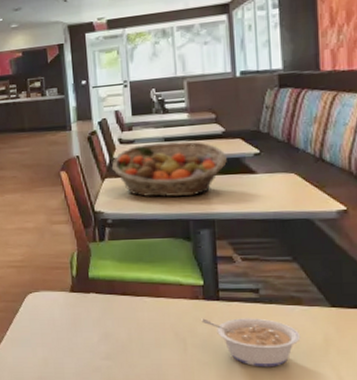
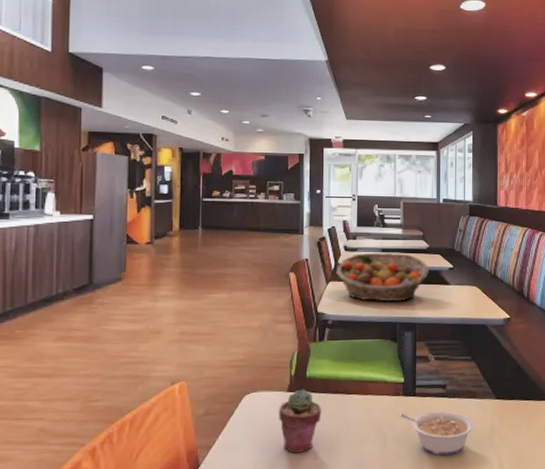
potted succulent: none [63,290,110,353] -> present [279,389,322,453]

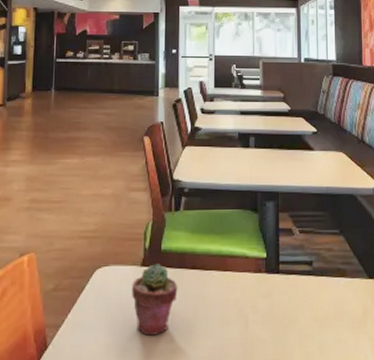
fruit basket: present [335,253,429,302] -> none [192,116,291,169]
legume: present [400,411,474,456] -> none [263,291,345,343]

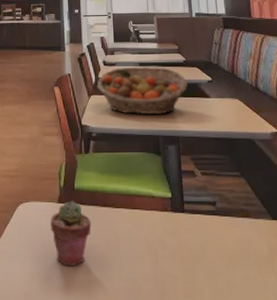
fruit basket: none [192,116,291,169] -> present [96,67,188,115]

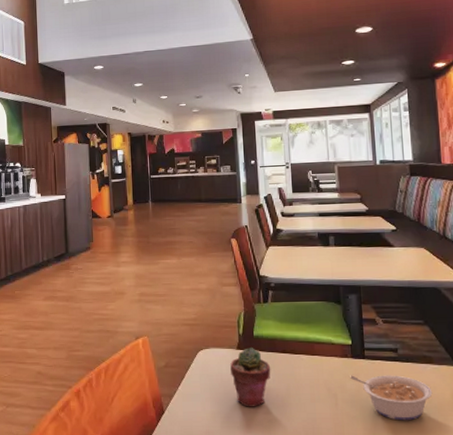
fruit basket: present [96,67,188,115] -> none [274,217,370,265]
legume: none [170,230,251,279] -> present [350,375,433,421]

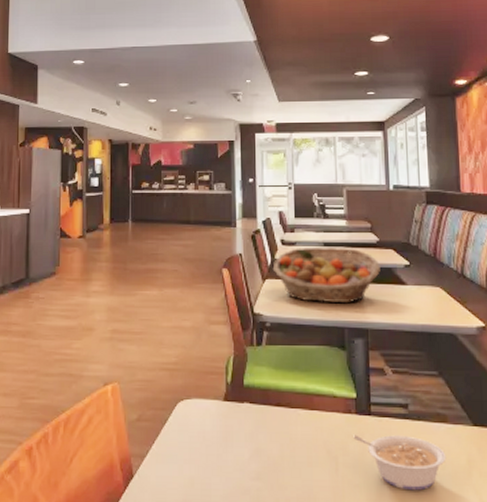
potted succulent: present [230,348,271,407] -> none [215,399,263,472]
fruit basket: none [274,217,370,265] -> present [272,248,380,304]

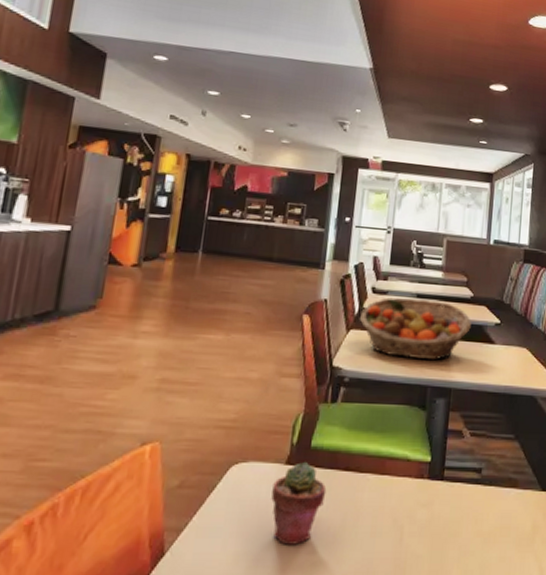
potted succulent: none [215,399,263,472] -> present [271,462,327,545]
legume: present [353,434,447,491] -> none [422,501,513,560]

